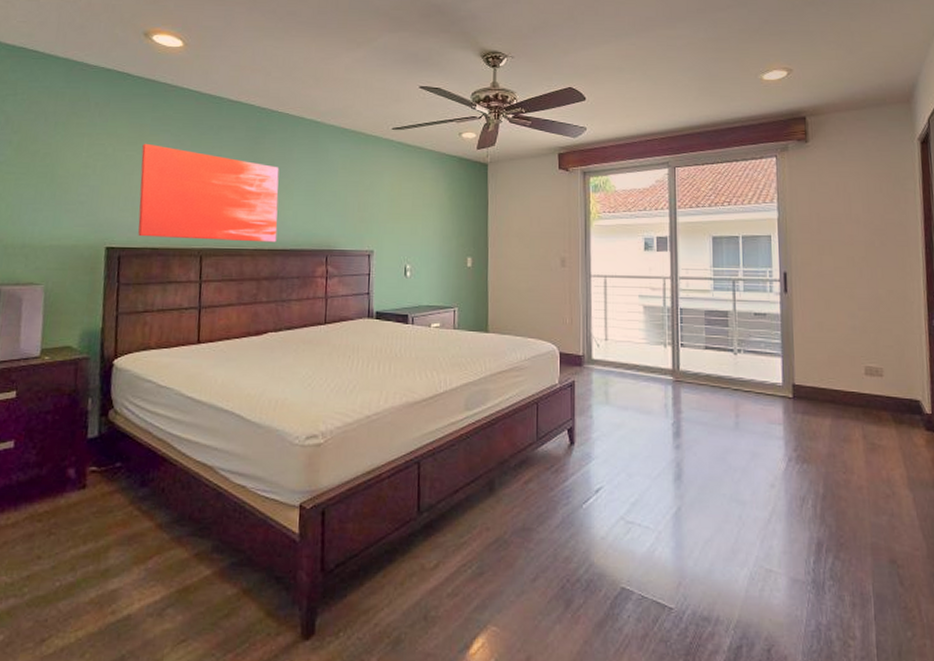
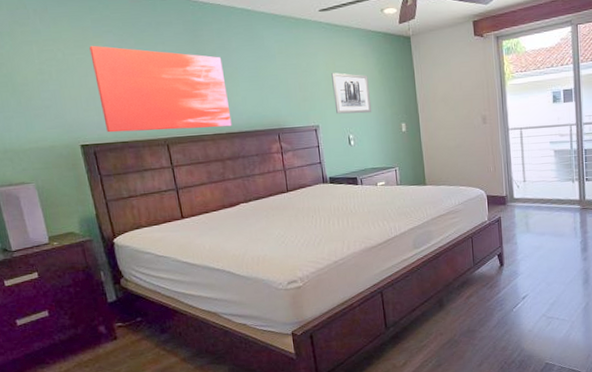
wall art: none [394,195,436,242] -> present [331,73,372,114]

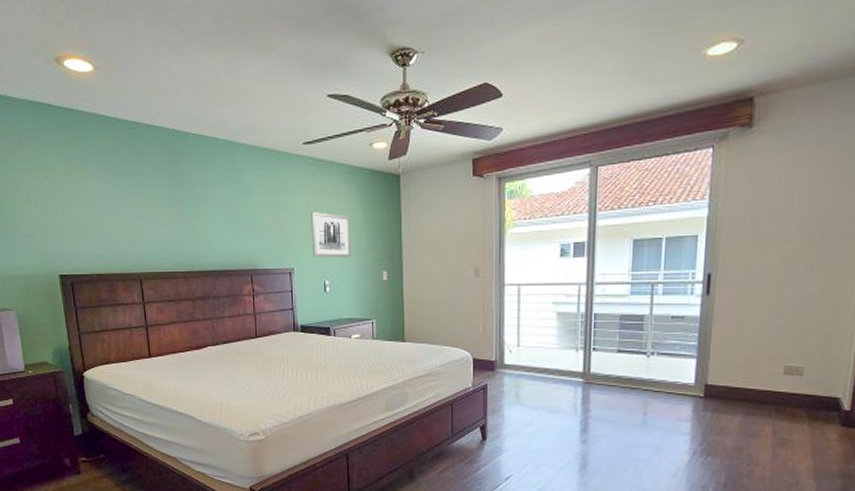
wall art: present [89,45,232,133] -> none [74,174,205,265]

